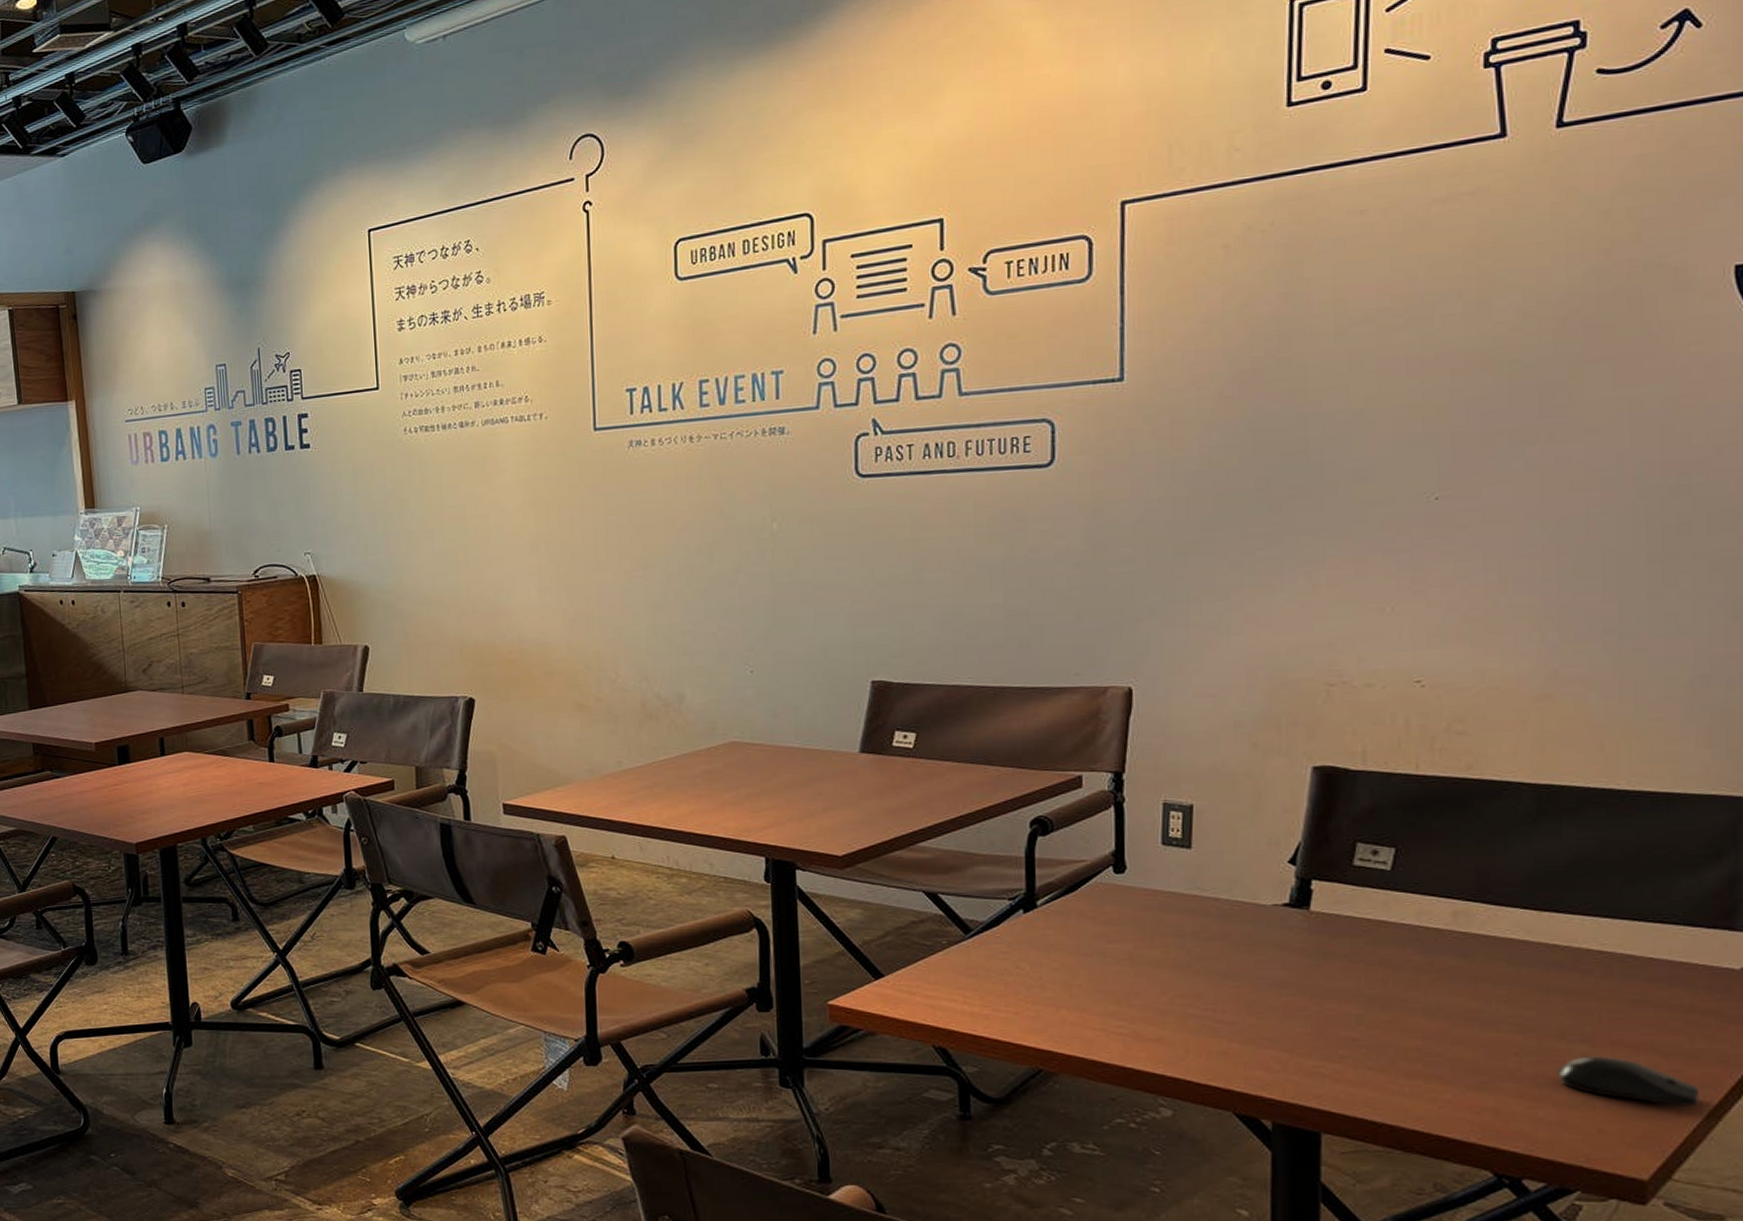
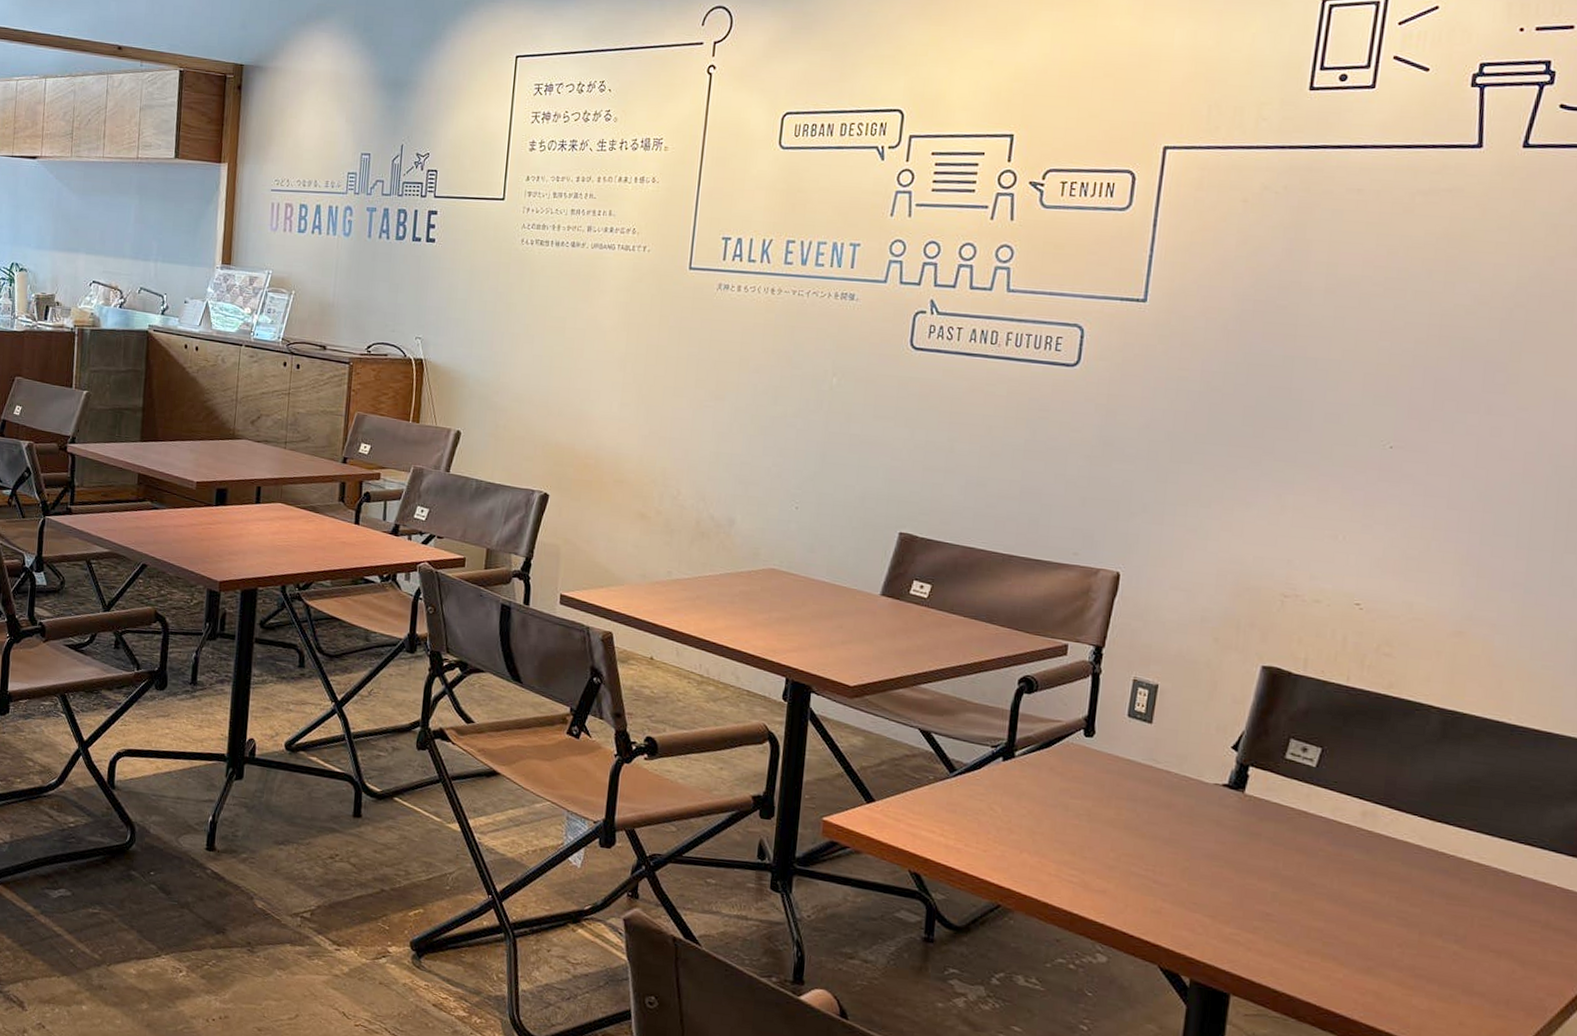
computer mouse: present [1557,1056,1700,1106] -> none [1432,954,1546,1011]

